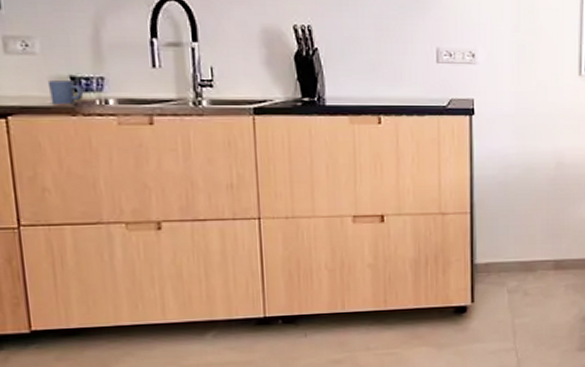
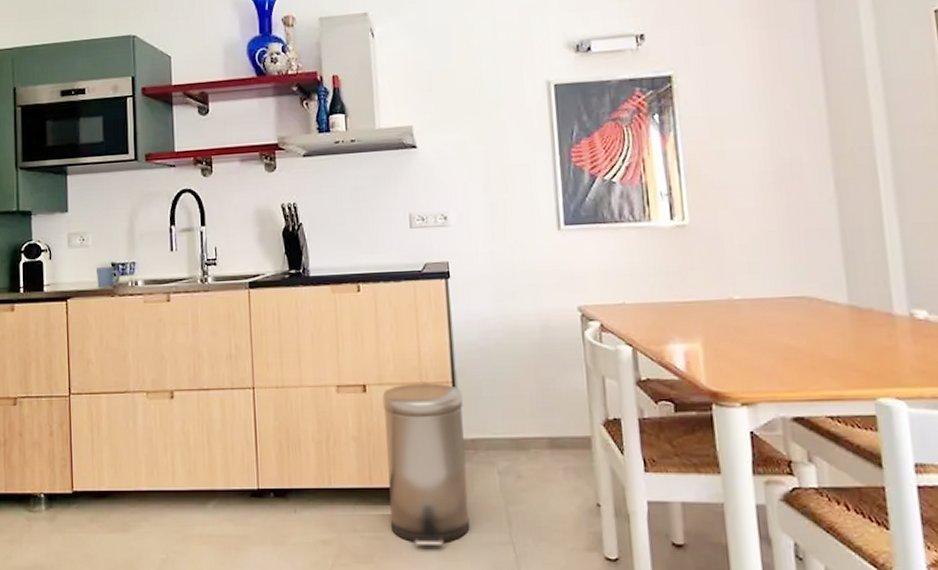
pedal bin: none [400,213,479,358] -> present [382,383,470,547]

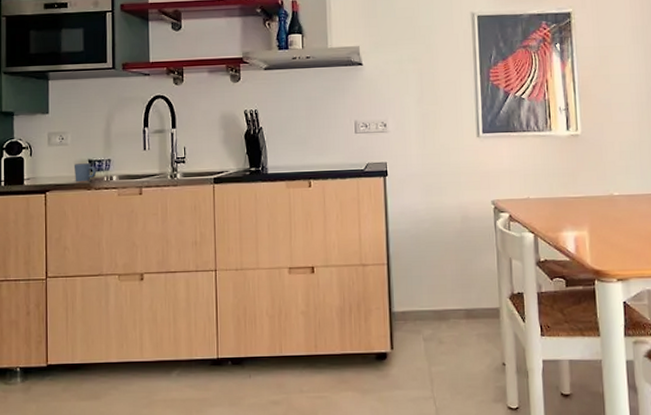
pedal bin: present [382,383,470,547] -> none [328,265,399,403]

